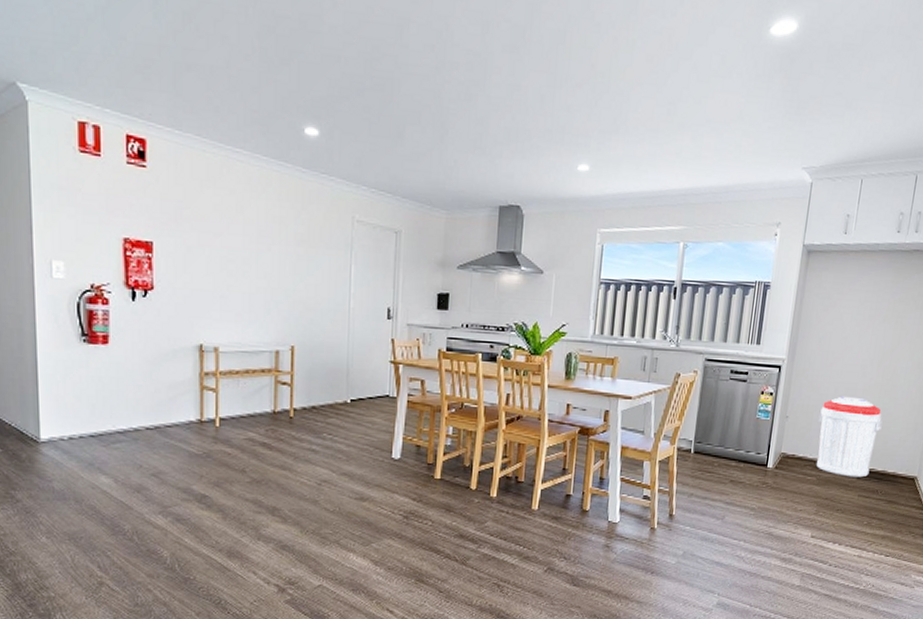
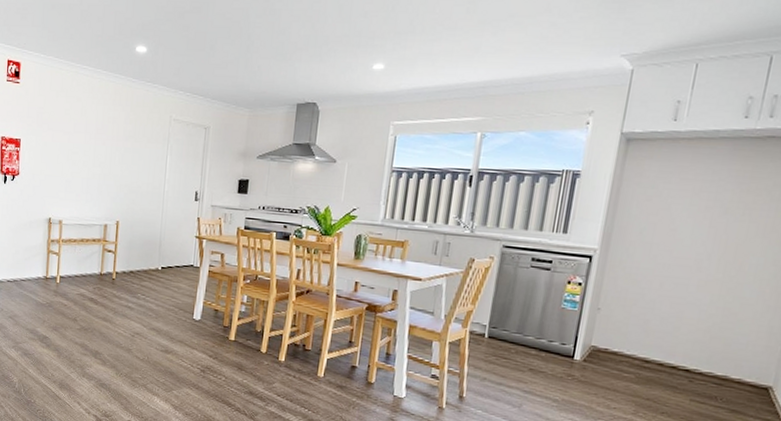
trash can: present [816,396,883,478] -> none [635,291,724,381]

